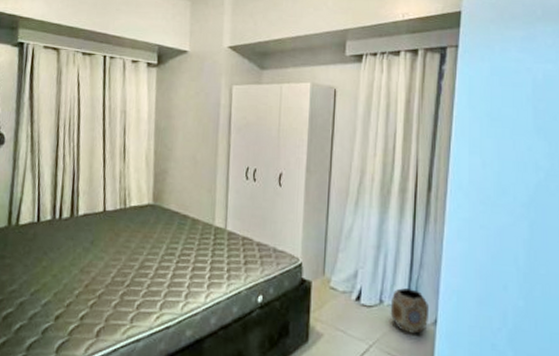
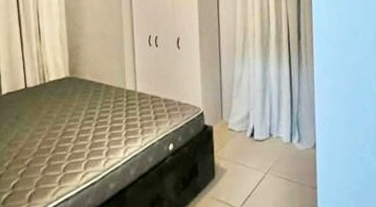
planter: present [390,287,430,334] -> none [278,120,309,158]

